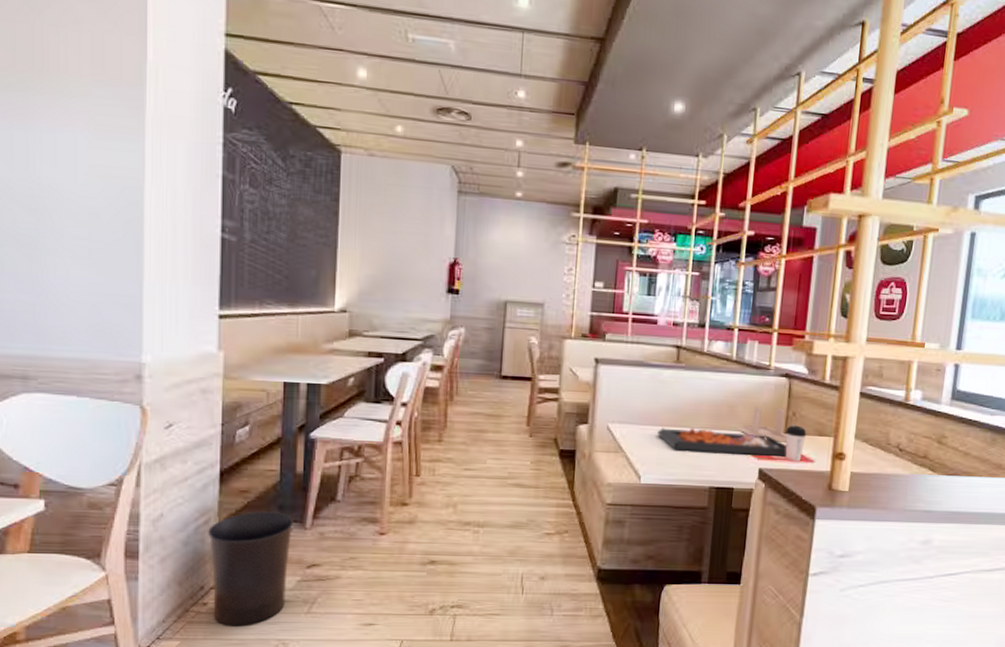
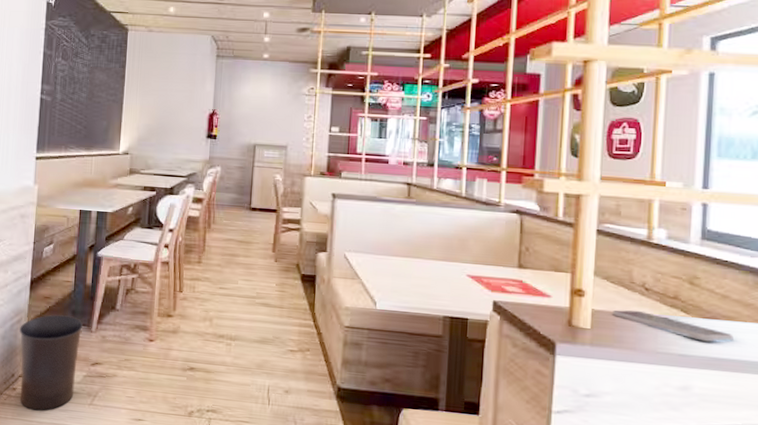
food tray: present [657,428,787,457] -> none [391,258,521,290]
napkin holder: present [735,405,788,443] -> none [467,240,522,277]
beverage cup: present [785,424,807,463] -> none [519,259,542,297]
mobile phone: none [869,471,971,497] -> present [613,310,734,342]

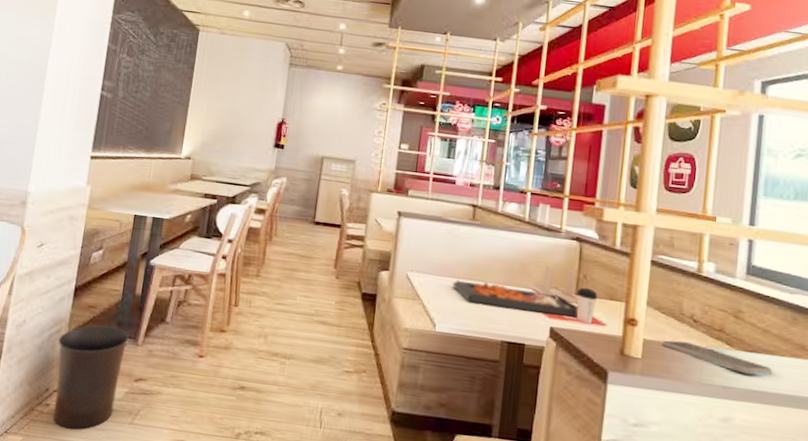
food tray: none [391,258,521,290] -> present [452,280,578,317]
napkin holder: none [467,240,522,277] -> present [527,265,579,304]
beverage cup: none [519,259,542,297] -> present [576,286,598,325]

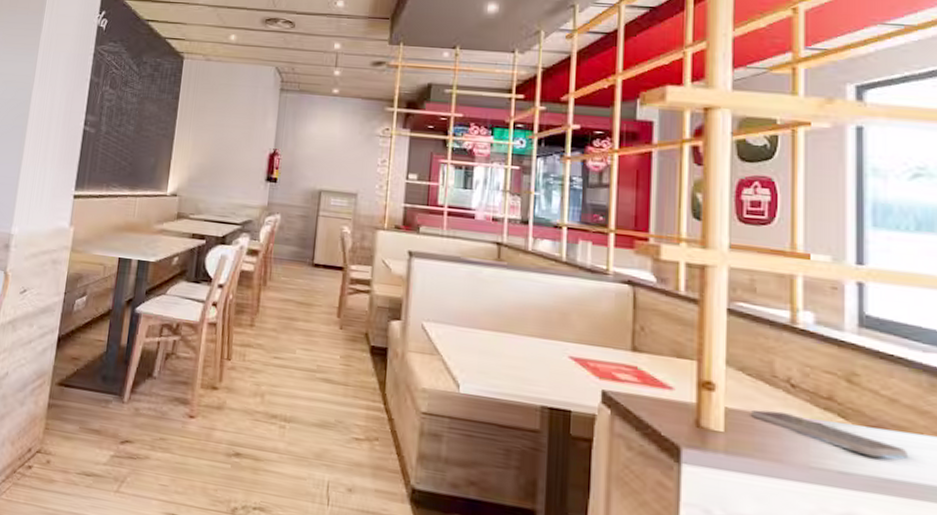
waste bin: present [53,325,129,429] -> none [36,379,114,496]
food tray: present [452,280,578,317] -> none [477,331,636,379]
napkin holder: present [527,265,579,304] -> none [570,314,636,362]
beverage cup: present [576,286,598,325] -> none [633,340,660,389]

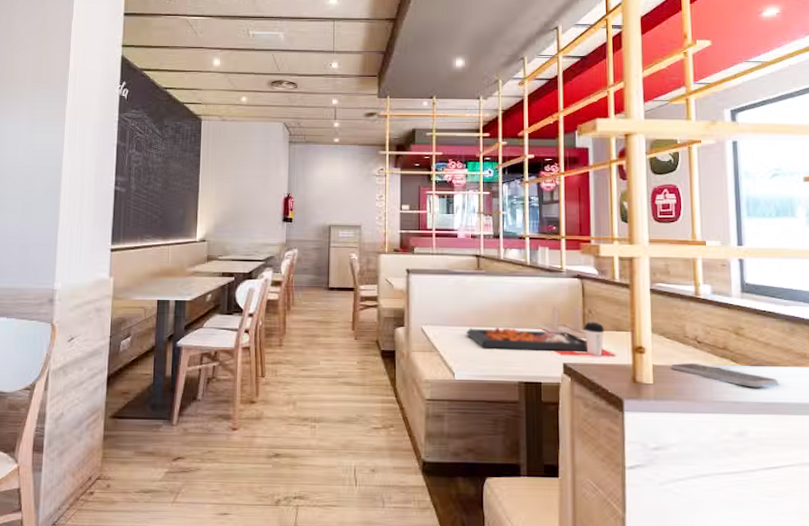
food tray: none [477,331,636,379] -> present [466,327,587,352]
napkin holder: none [570,314,636,362] -> present [537,305,587,338]
beverage cup: none [633,340,660,389] -> present [584,321,604,357]

